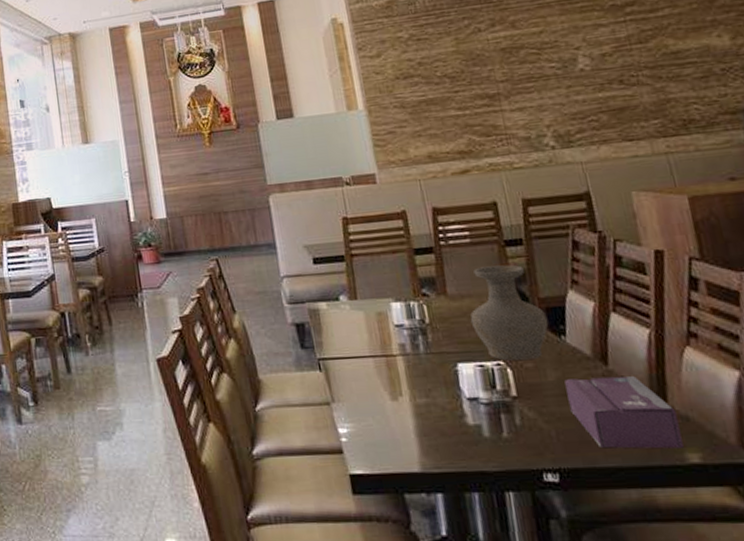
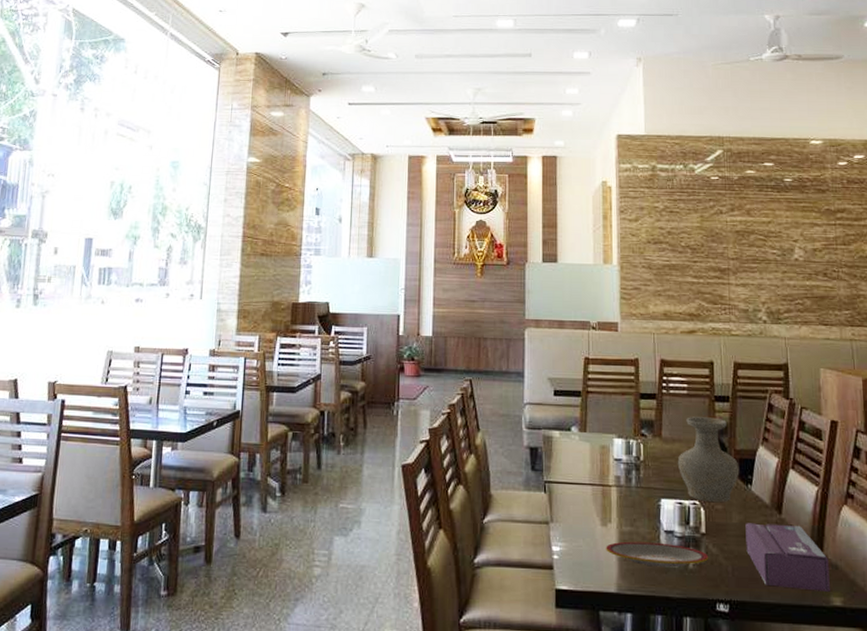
plate: none [400,412,526,440] -> present [606,541,709,568]

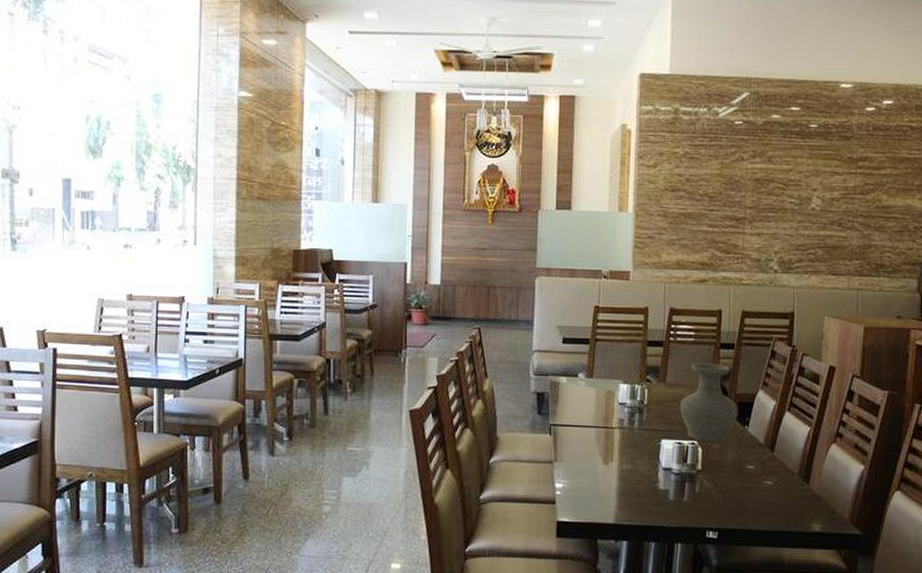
plate: present [606,541,709,568] -> none [606,478,703,501]
tissue box: present [745,523,830,592] -> none [738,460,813,519]

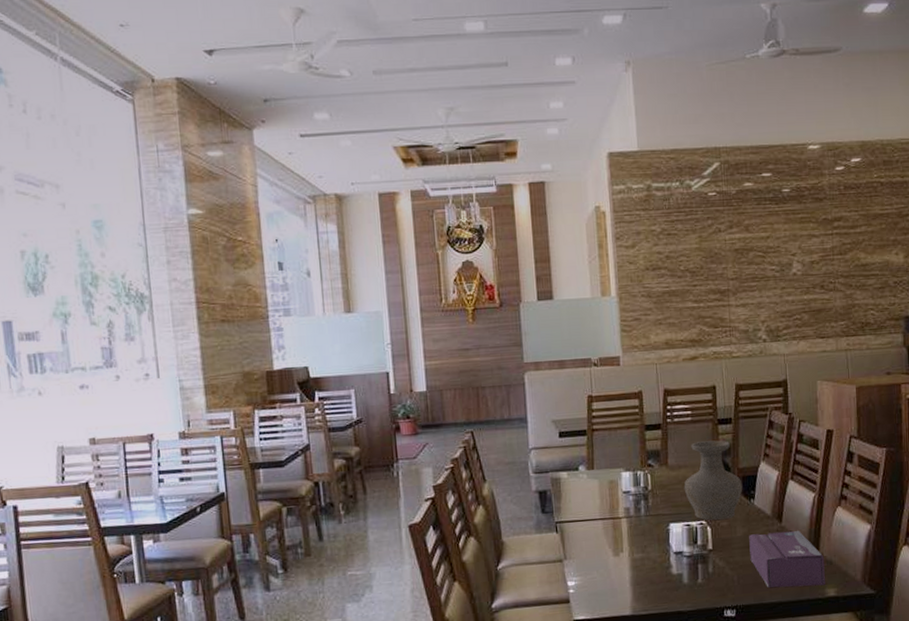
tissue box: none [738,460,813,519] -> present [749,531,825,588]

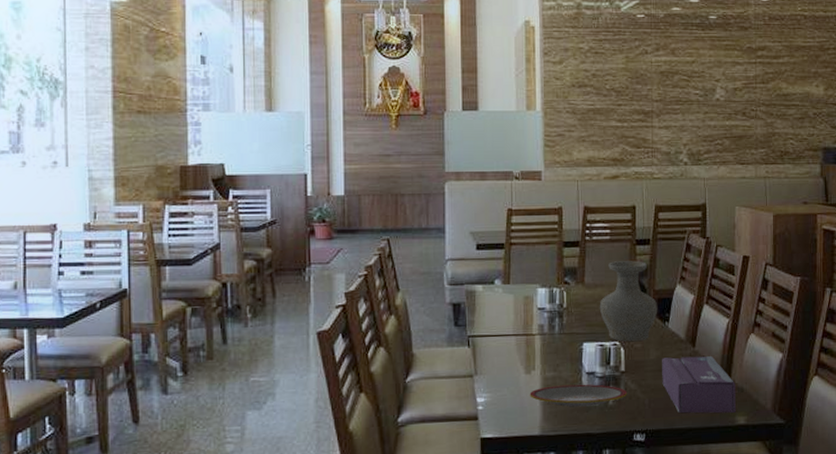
plate: none [619,563,716,587] -> present [530,384,628,407]

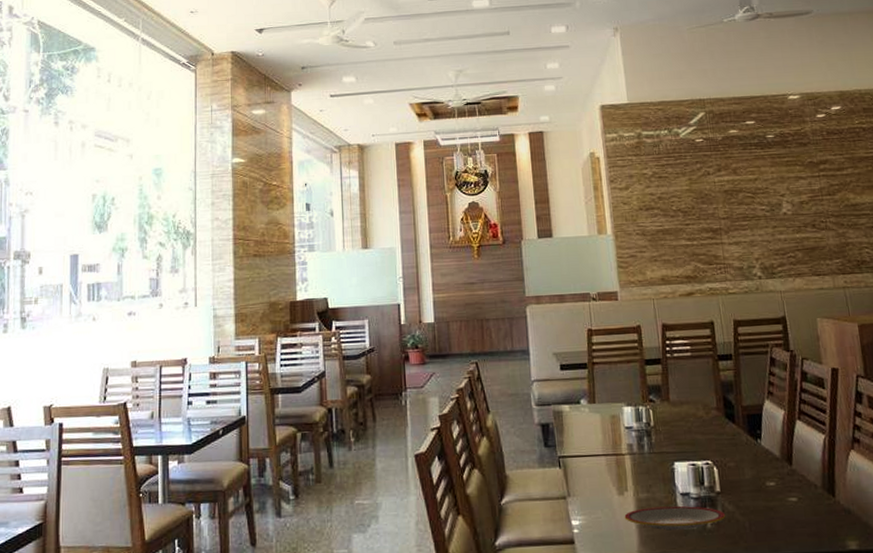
vase: present [599,260,658,341] -> none [687,376,749,460]
tissue box: present [662,356,736,413] -> none [758,475,845,538]

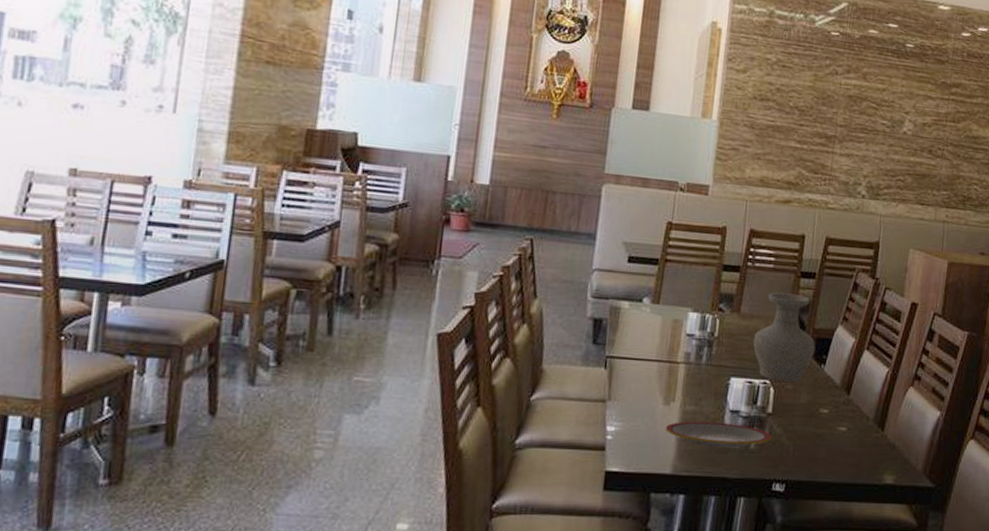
vase: none [687,376,749,460] -> present [752,292,816,382]

